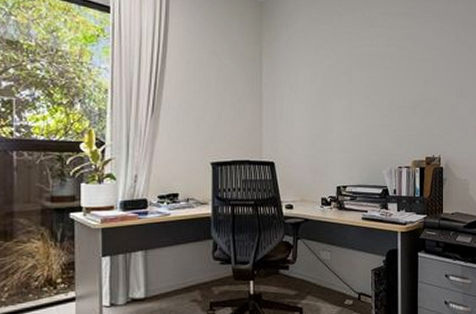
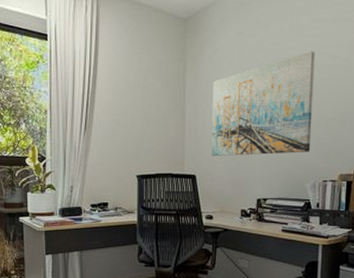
wall art: none [290,41,386,143] -> present [211,51,315,157]

